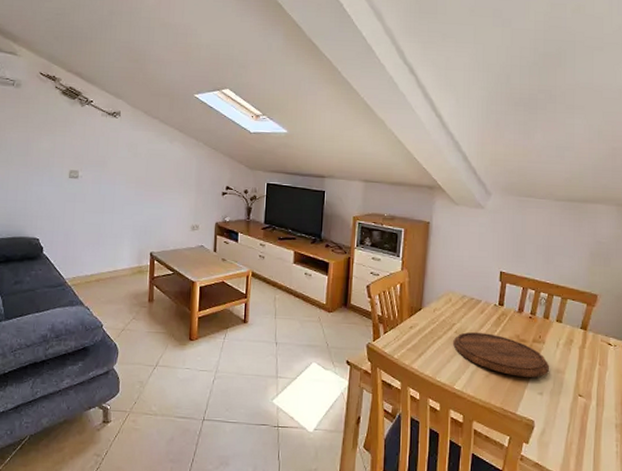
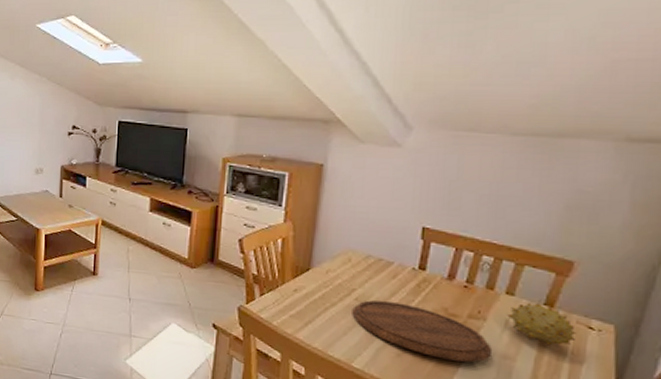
fruit: none [558,327,602,360] -> present [507,302,577,346]

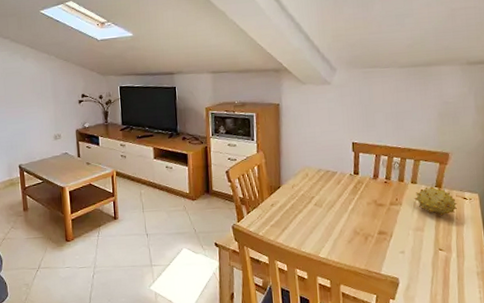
cutting board: present [352,300,493,363] -> none [314,202,409,239]

